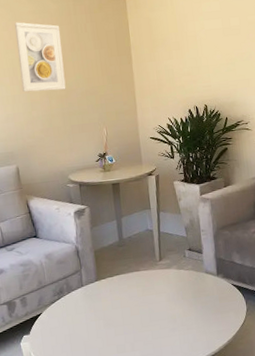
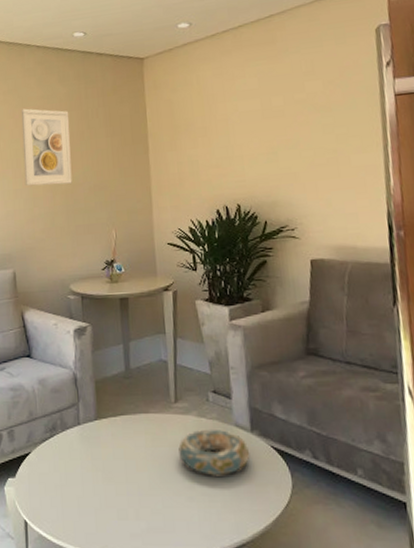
decorative bowl: none [163,277,217,311] -> present [179,429,250,476]

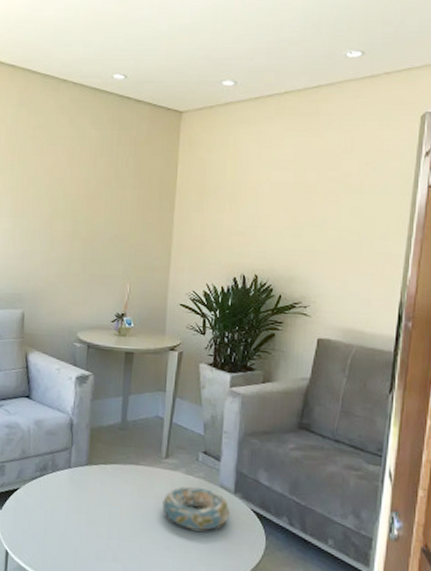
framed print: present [21,108,72,186] -> none [44,147,98,231]

